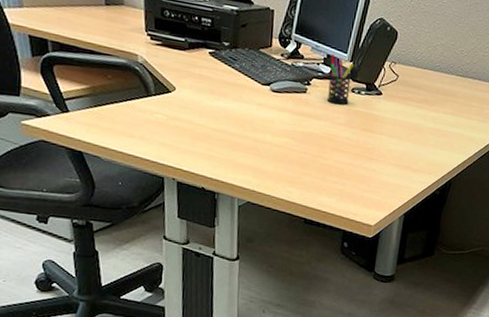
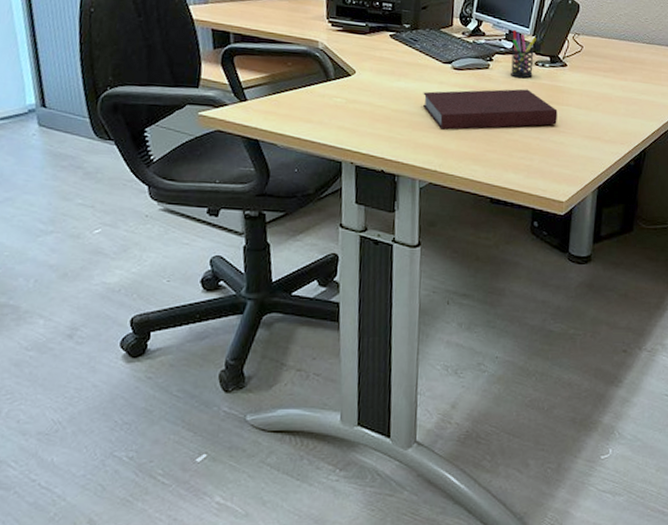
notebook: none [242,113,371,153] -> present [423,89,558,130]

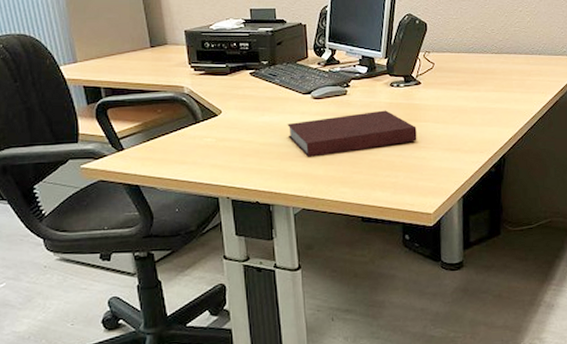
pen holder: present [511,29,536,79] -> none [365,54,389,100]

